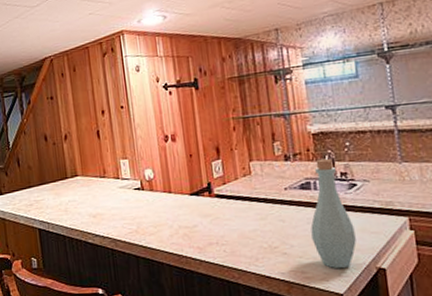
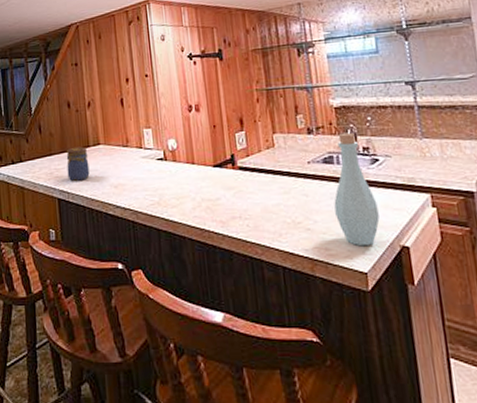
jar: none [45,179,69,212] -> present [66,147,90,181]

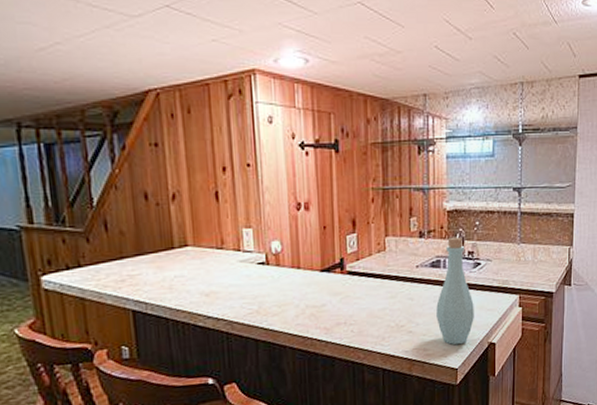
jar: present [66,147,90,181] -> none [143,249,174,289]

